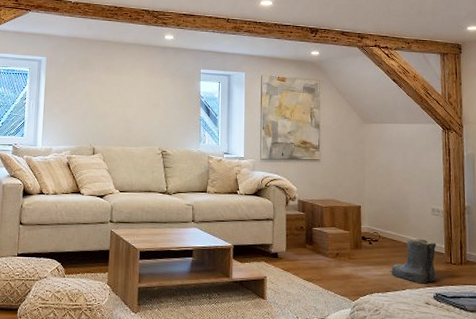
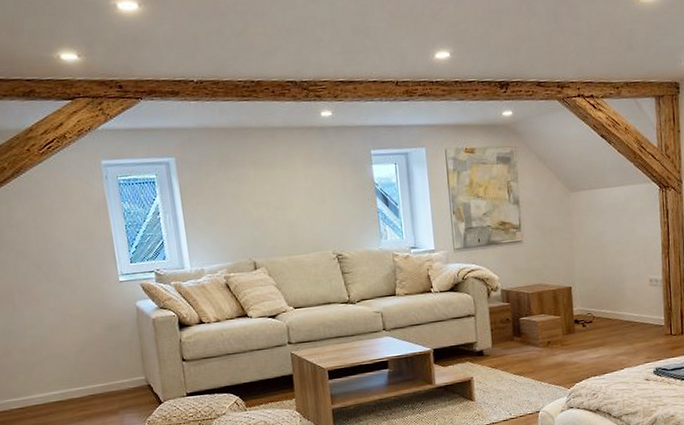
boots: present [389,239,437,284] -> none [605,313,656,361]

